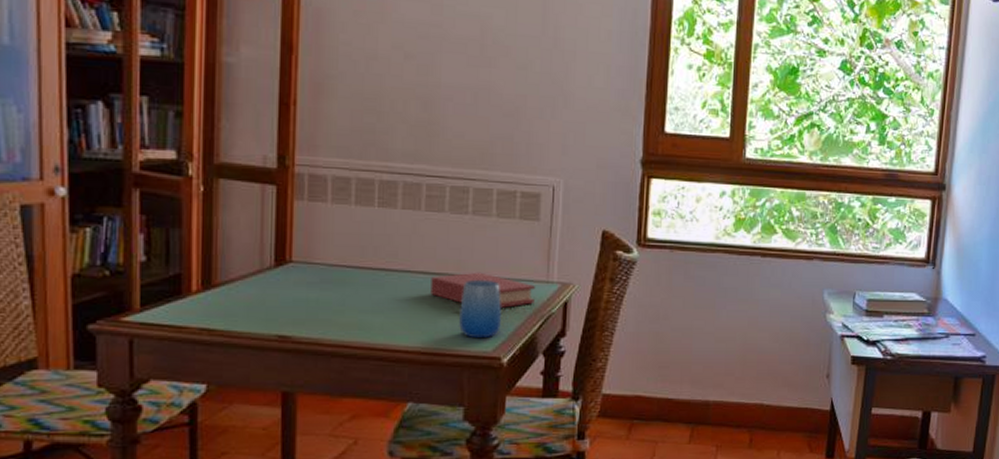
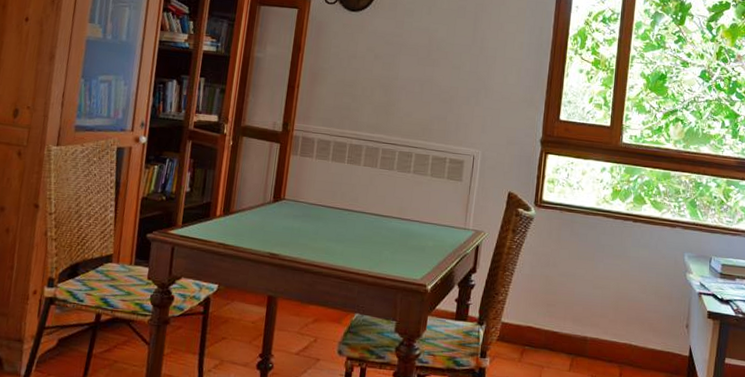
book: present [430,272,535,308] -> none [379,217,455,246]
cup: present [459,279,501,337] -> none [397,222,430,268]

